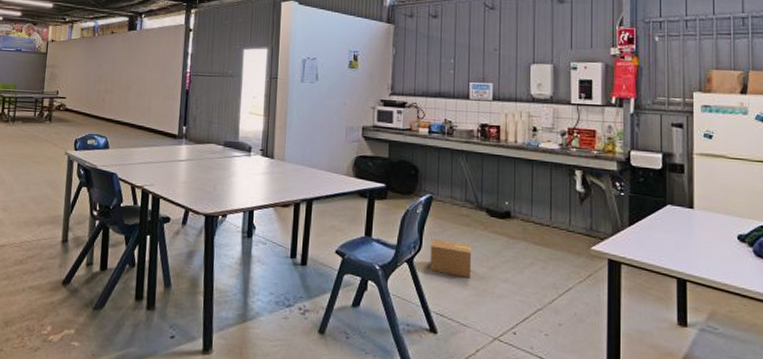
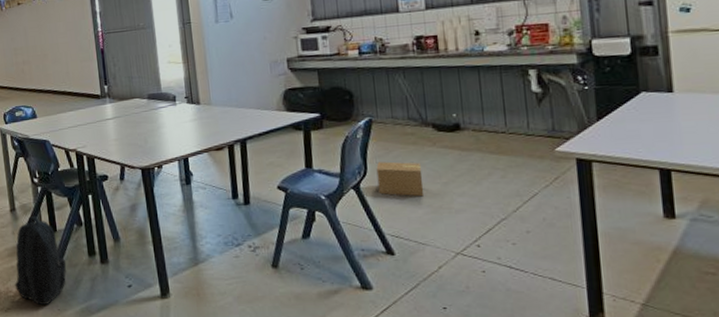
backpack: none [50,249,111,349] -> present [14,215,67,306]

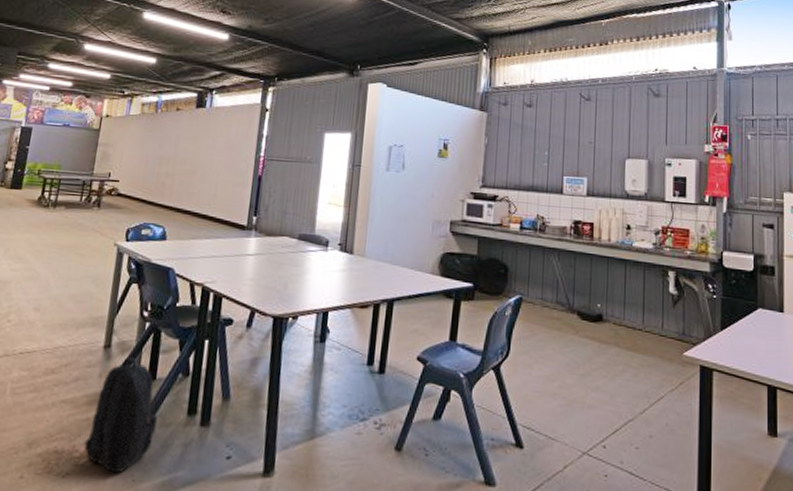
cardboard box: present [376,161,425,197] -> none [517,344,562,387]

